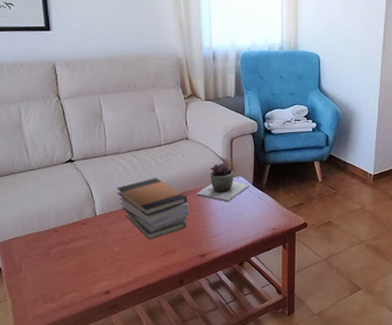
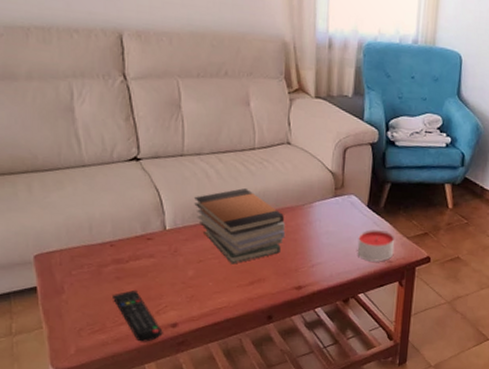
remote control: none [59,265,99,307] -> present [113,289,163,342]
succulent plant: present [196,163,250,203] -> none [296,176,364,226]
candle: none [247,204,277,230] -> present [357,230,395,262]

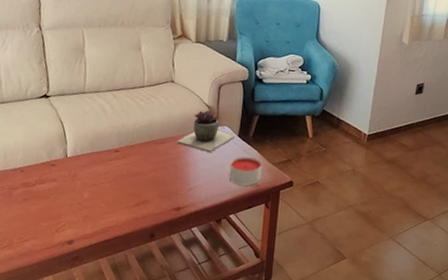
remote control: present [113,289,163,342] -> none [20,210,61,257]
book stack: present [194,188,286,264] -> none [92,121,168,188]
succulent plant: none [296,176,364,226] -> present [177,110,236,153]

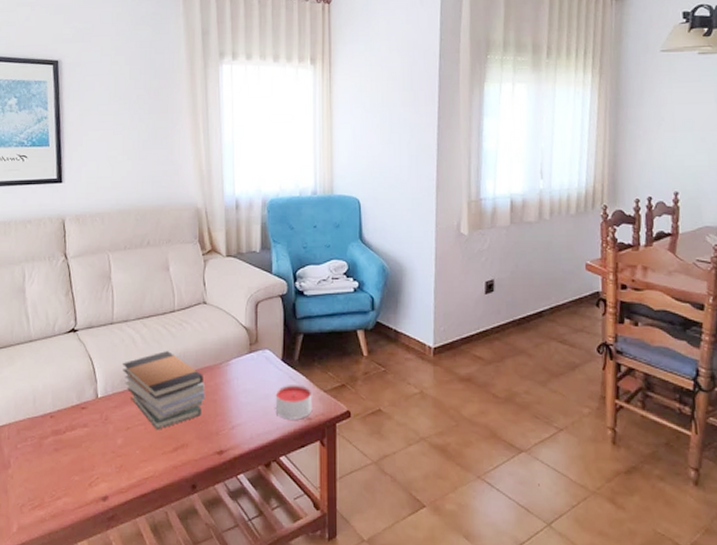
book stack: none [92,121,168,188] -> present [122,351,206,430]
succulent plant: present [177,110,236,153] -> none [214,332,279,383]

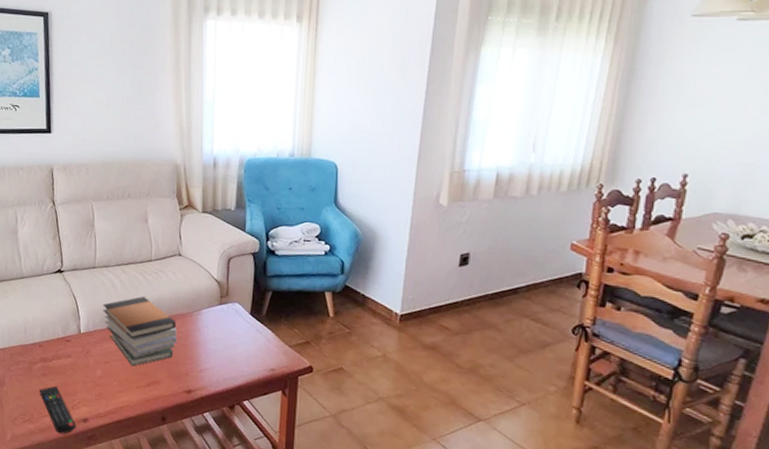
remote control: none [51,461,95,518] -> present [39,385,76,434]
candle: present [275,385,313,420] -> none [241,337,278,370]

